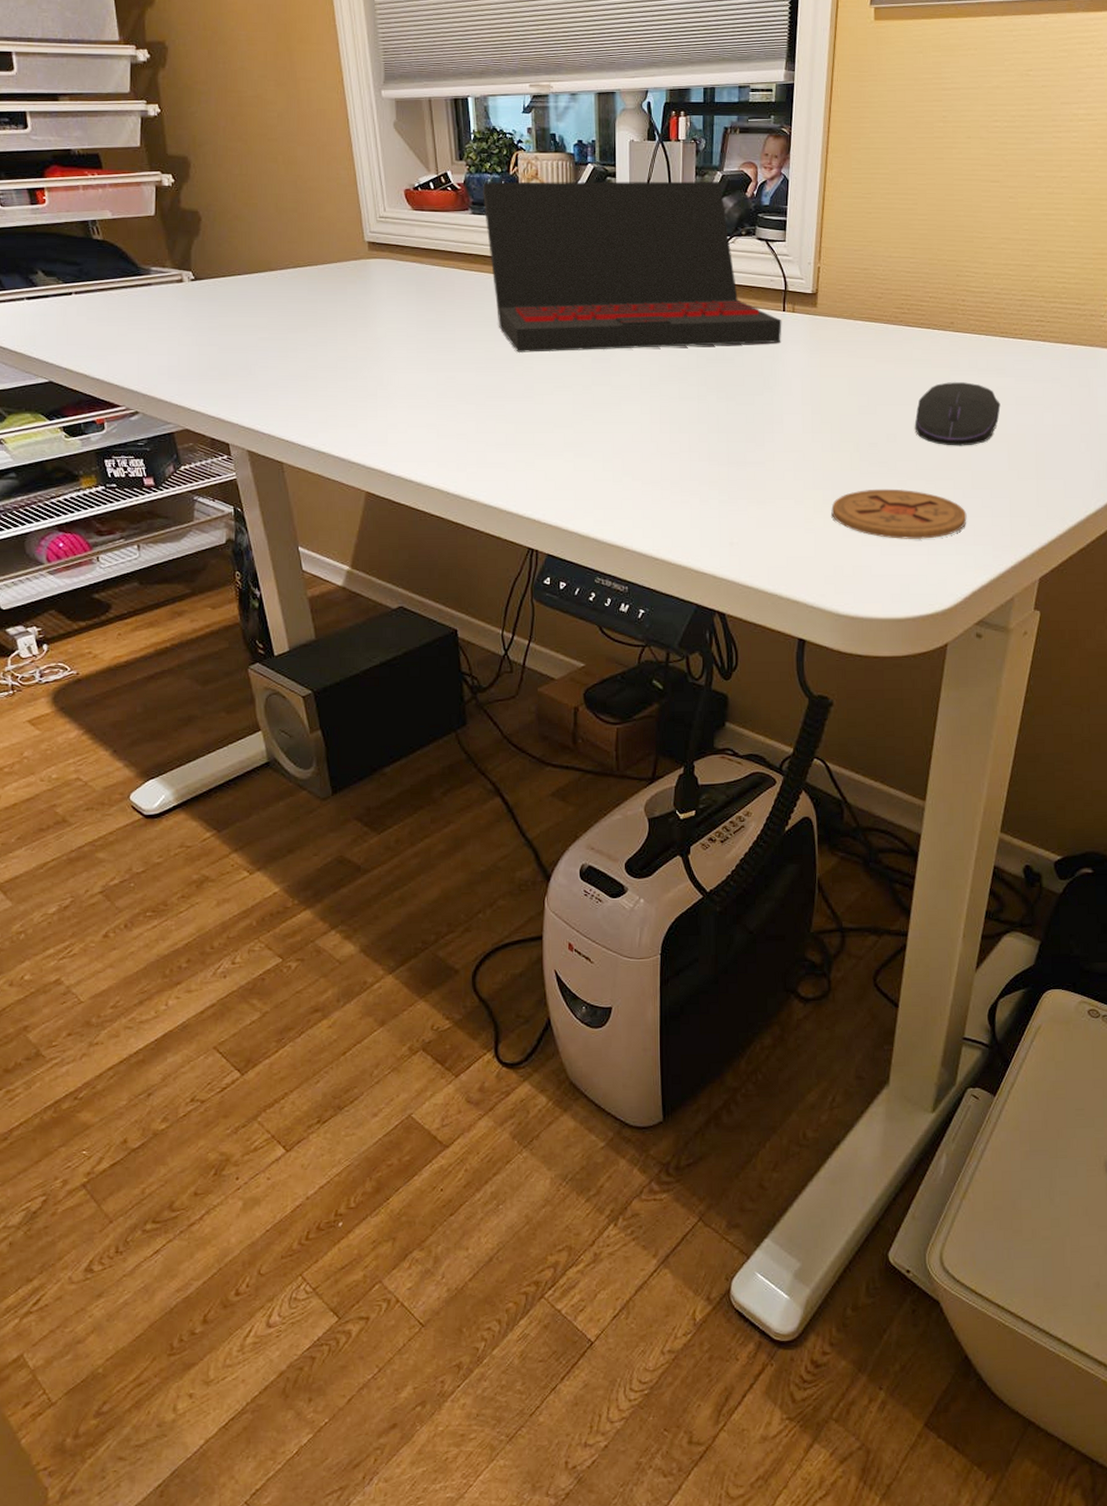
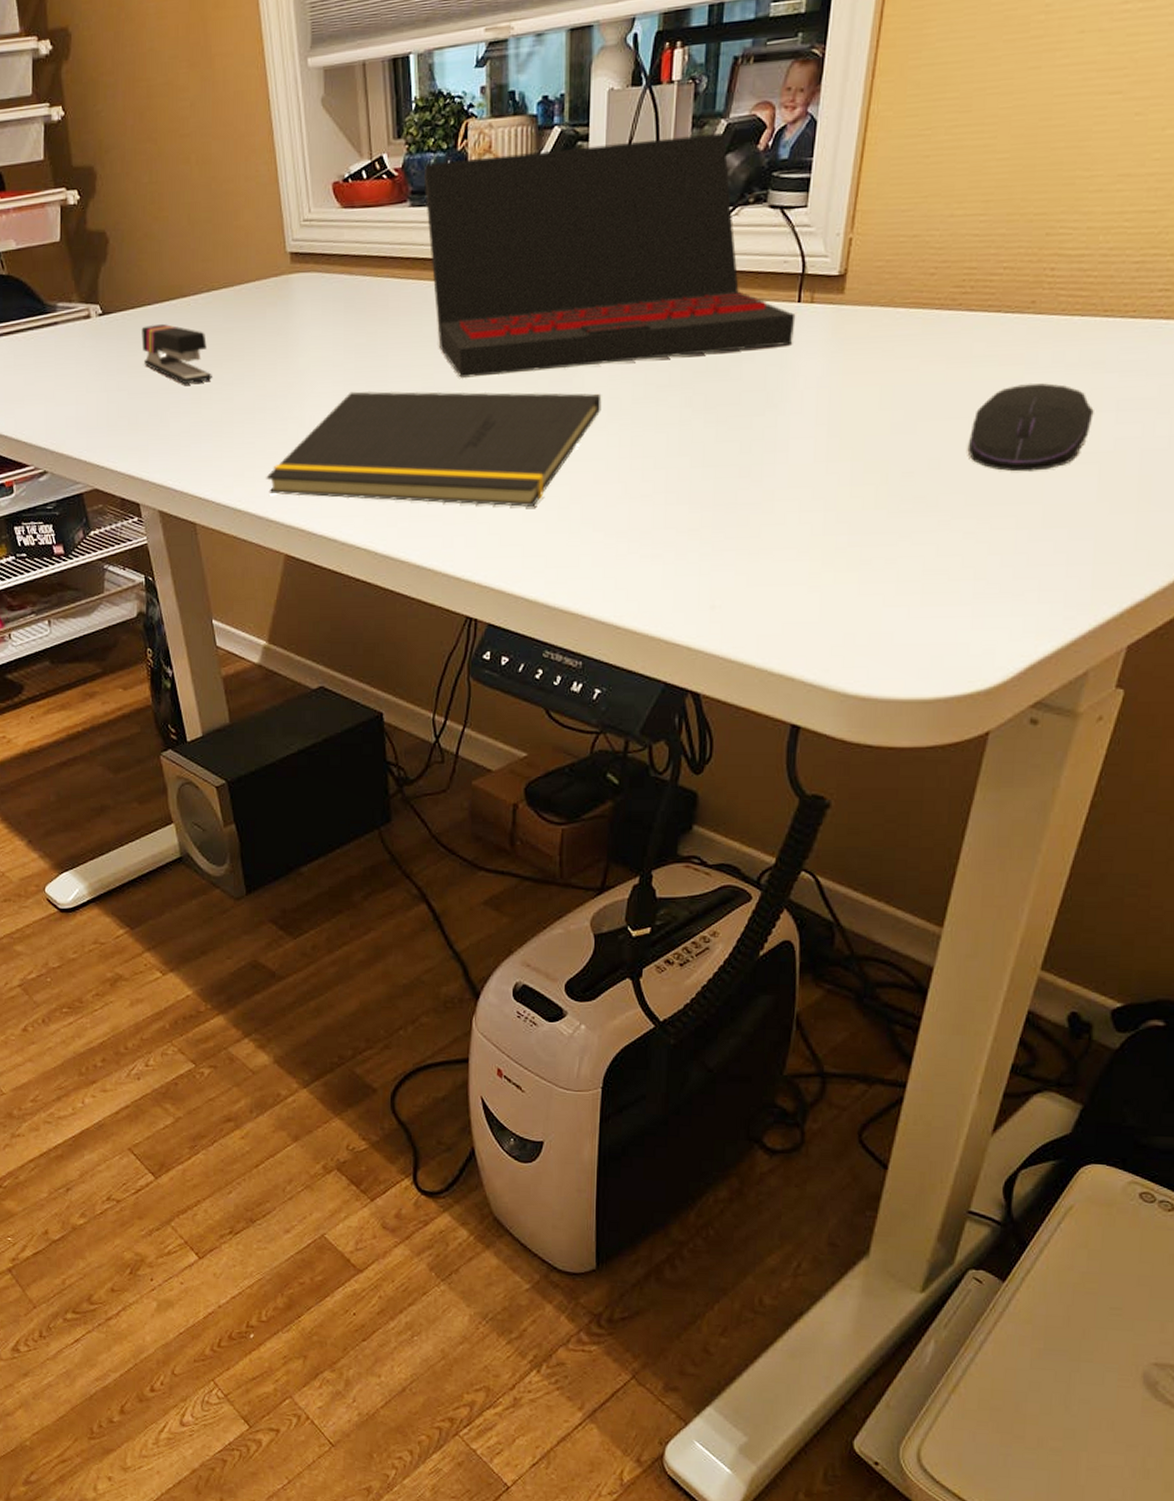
stapler: none [232,291,298,343] -> present [141,323,212,384]
notepad: none [348,358,635,459] -> present [266,391,602,507]
coaster: present [831,489,967,540] -> none [845,531,1032,598]

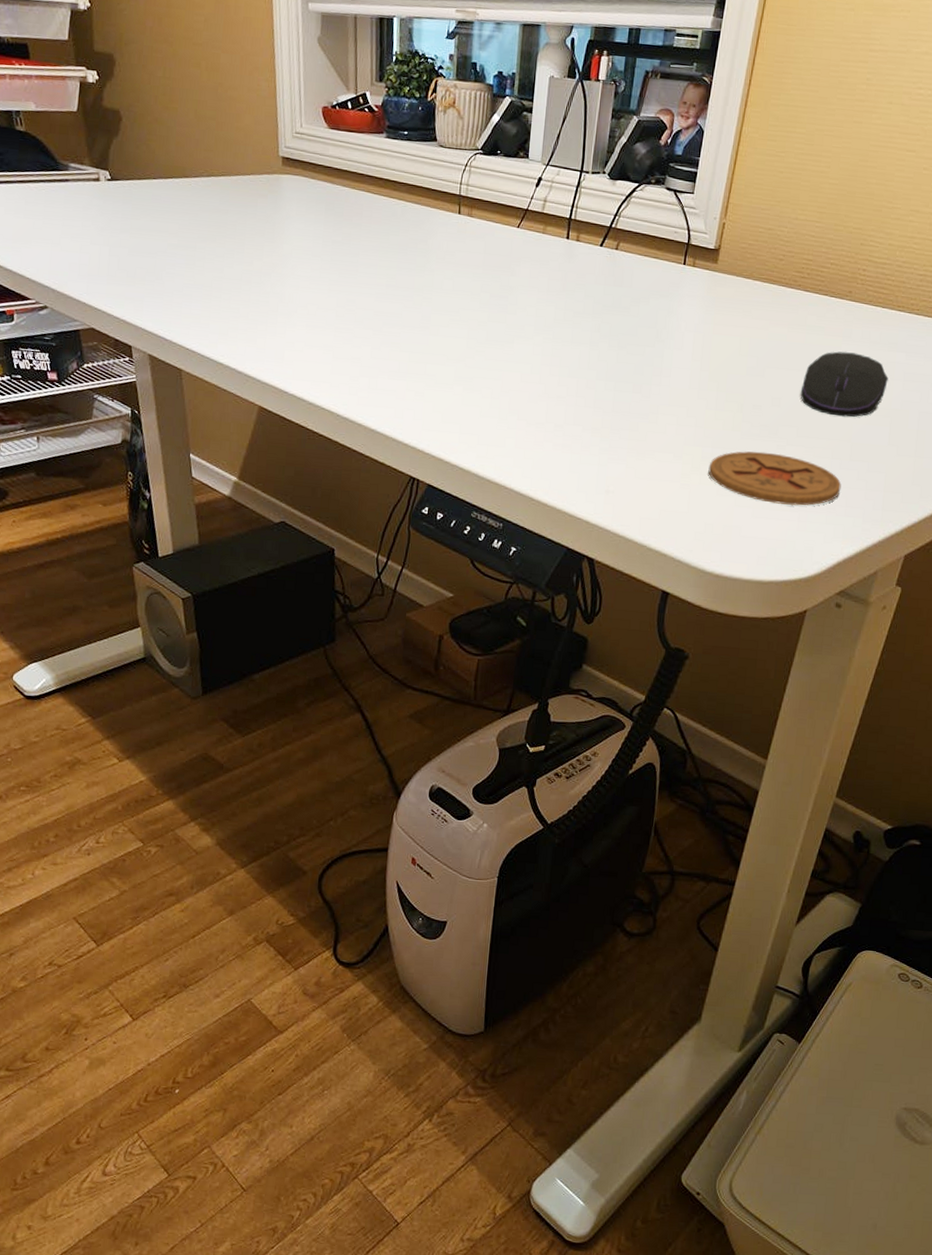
stapler: present [141,323,212,384] -> none [145,196,206,251]
notepad: present [266,391,602,507] -> none [247,279,531,394]
laptop: present [423,133,796,378] -> none [398,106,682,296]
coaster: none [845,531,1032,598] -> present [708,451,841,506]

